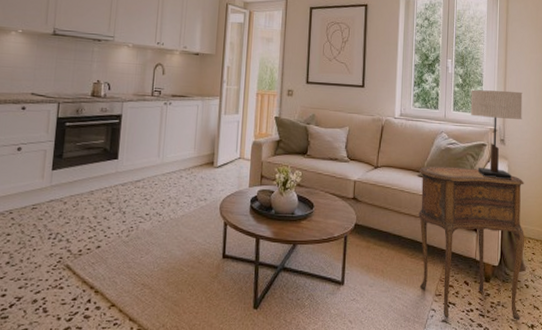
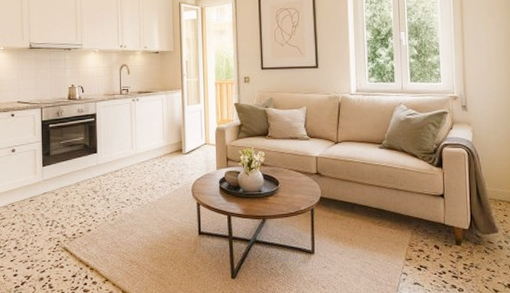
side table: present [418,166,524,320] -> none [379,136,496,281]
table lamp: present [470,89,523,180] -> none [427,56,484,145]

